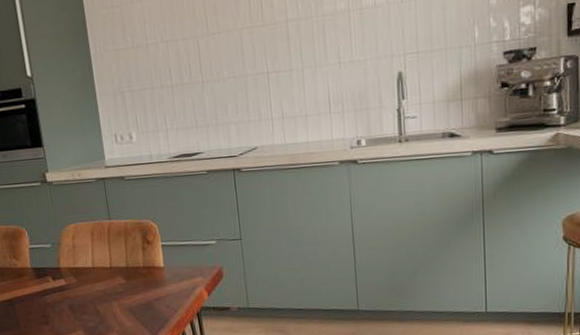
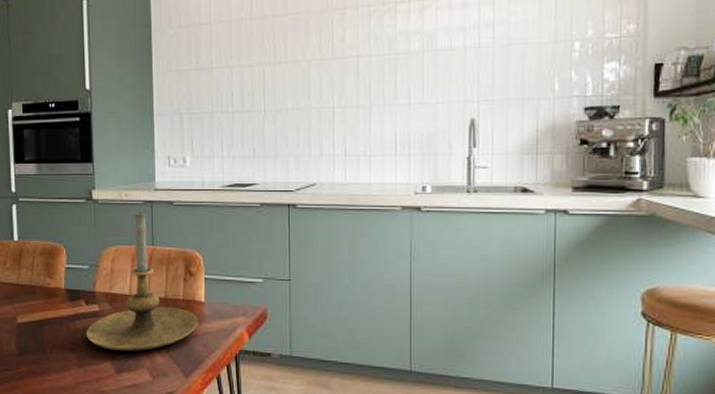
candle holder: none [56,190,160,319] -> present [86,212,199,351]

